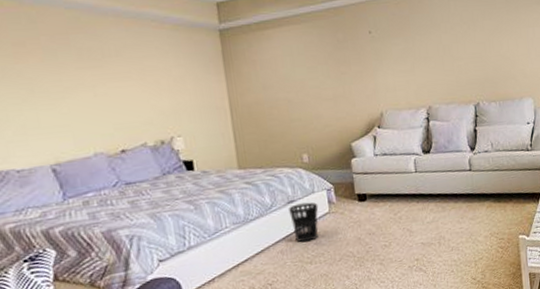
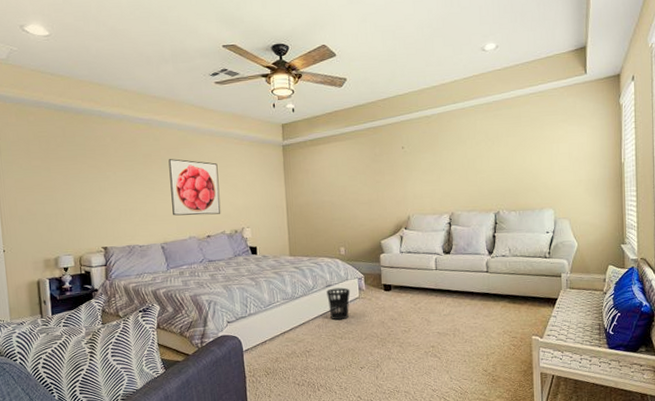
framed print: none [53,48,140,126] -> present [168,159,221,216]

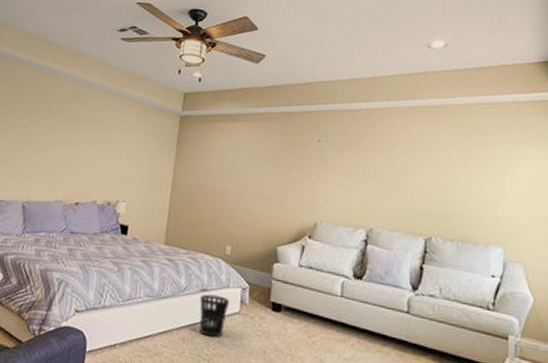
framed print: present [168,159,221,216] -> none [43,110,105,181]

